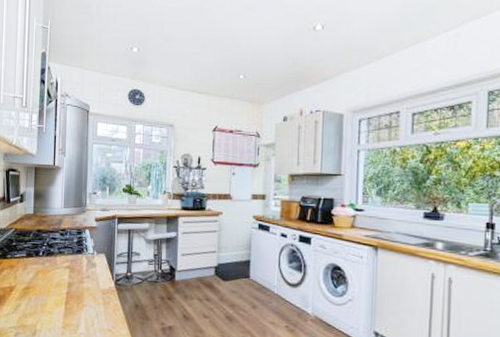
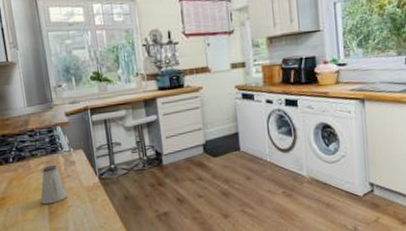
saltshaker: none [59,264,84,300] -> present [40,164,68,205]

